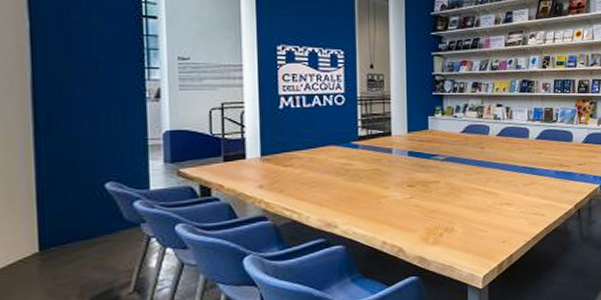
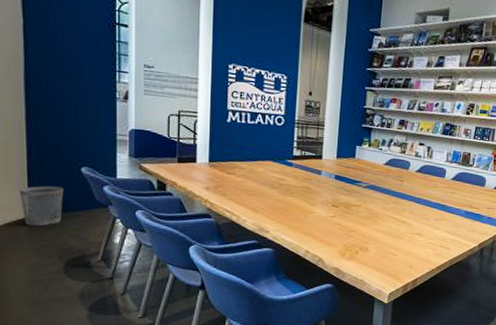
wastebasket: none [25,210,84,263] -> present [18,185,64,227]

